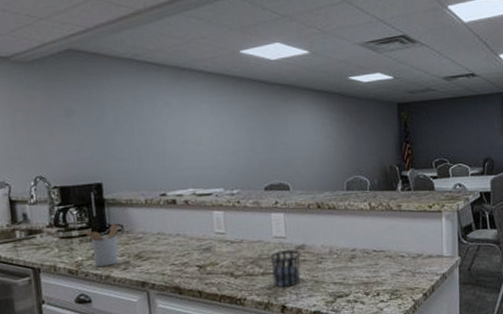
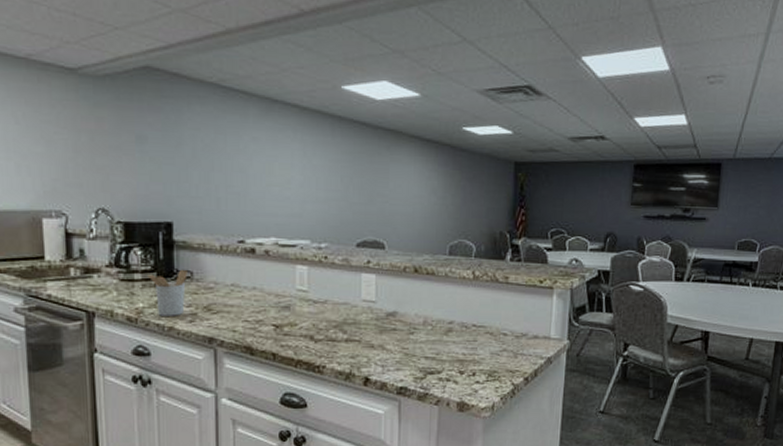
cup: present [270,250,301,288] -> none [356,316,391,357]

